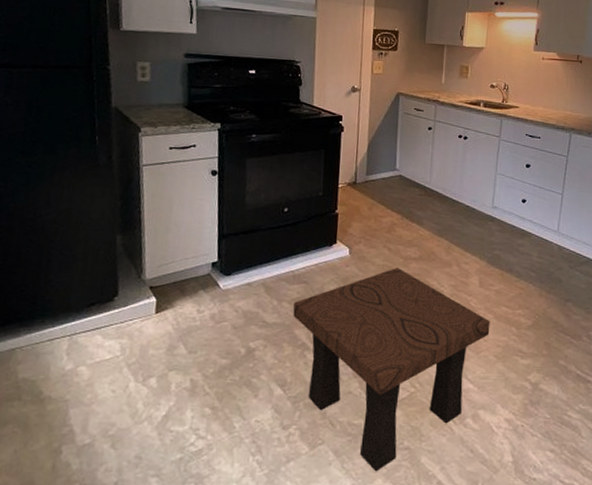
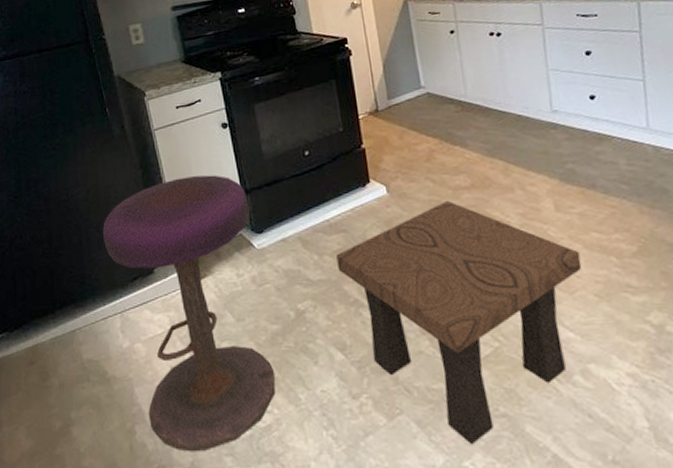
stool: none [65,214,223,473] -> present [102,174,276,452]

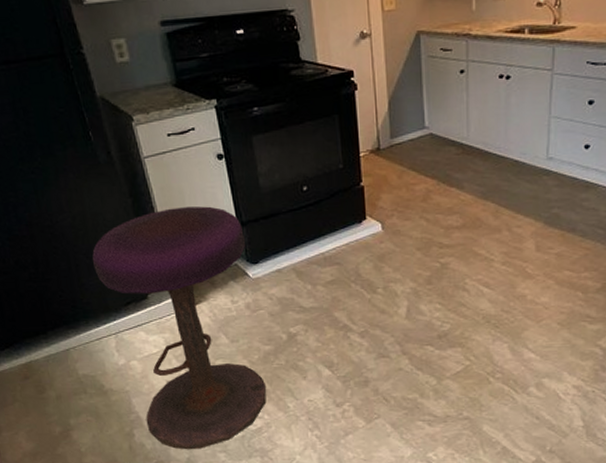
side table: present [336,200,582,445] -> none [329,238,551,441]

